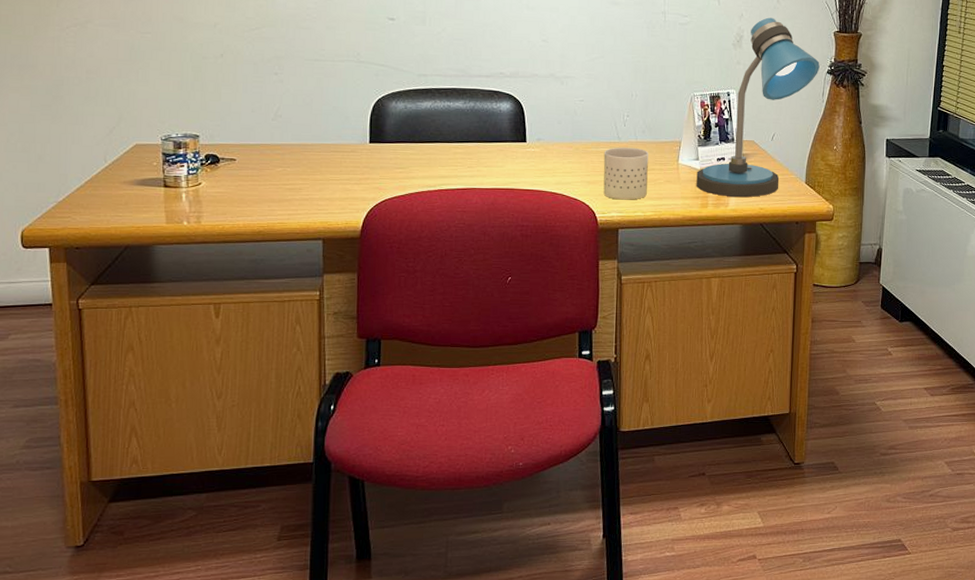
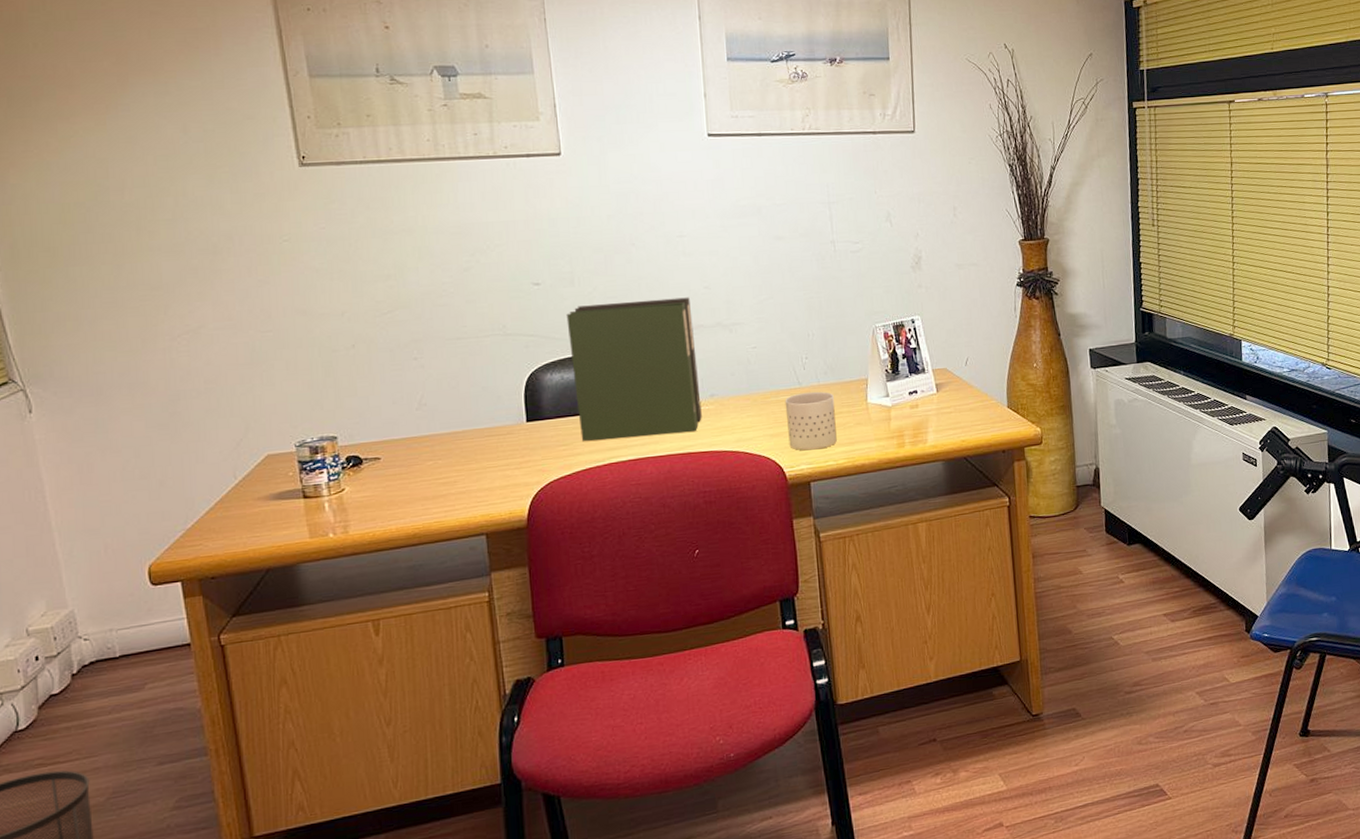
binder: none [415,44,529,170] -> present [566,297,702,441]
desk lamp: present [696,17,820,197] -> none [888,233,1008,433]

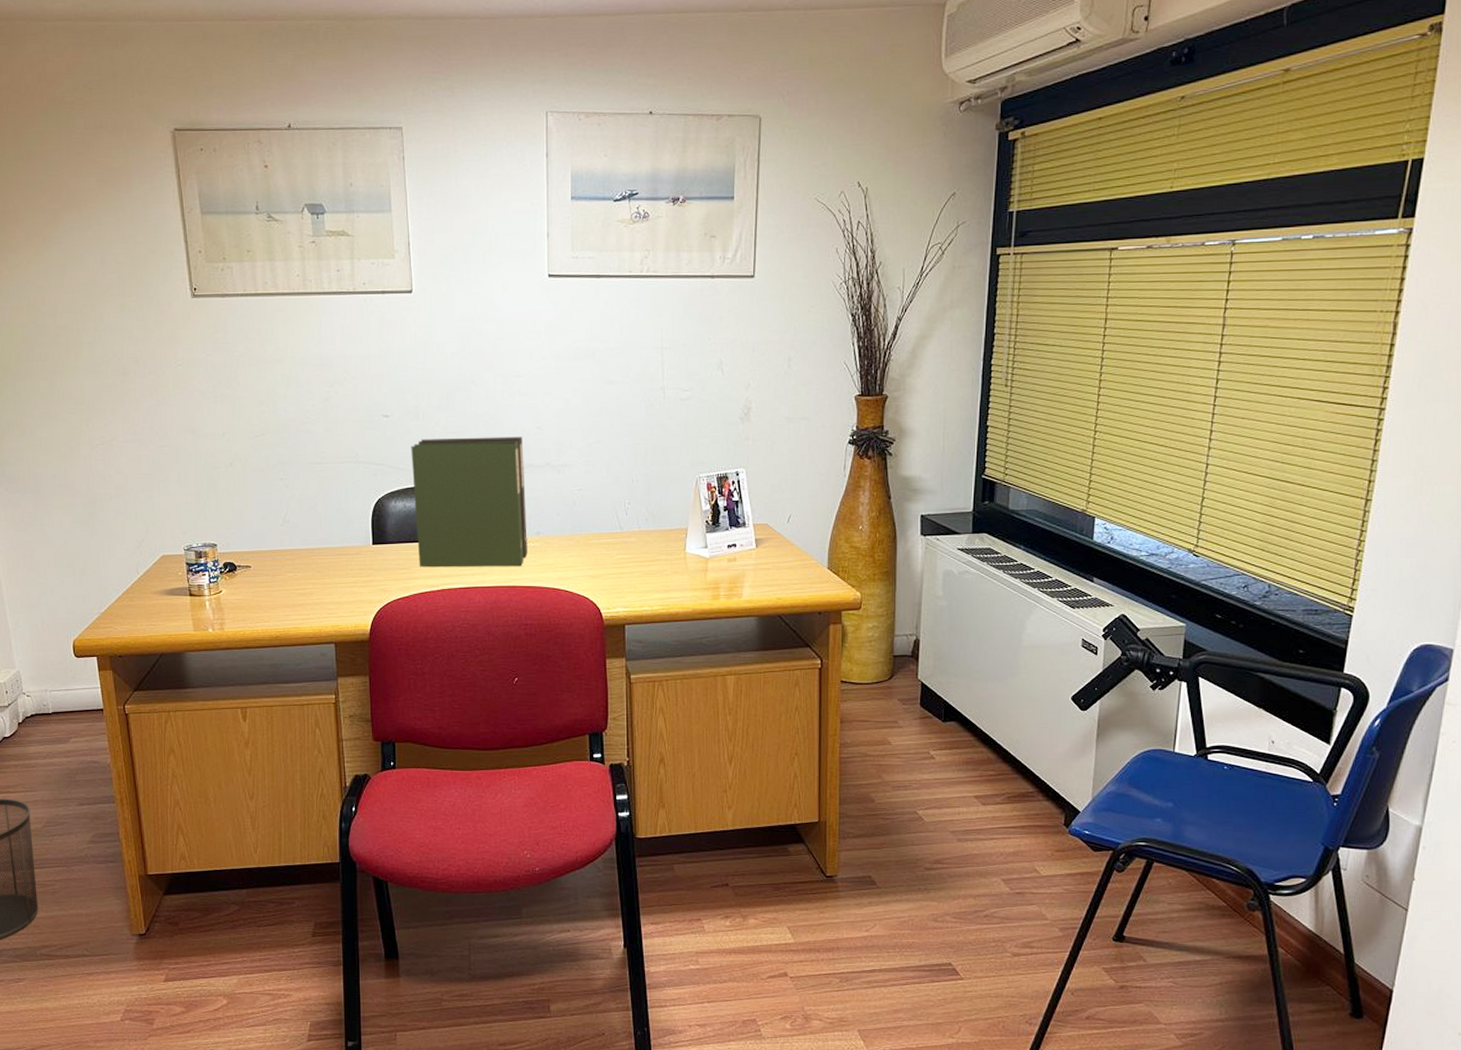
mug: present [785,391,837,451] -> none [606,537,653,594]

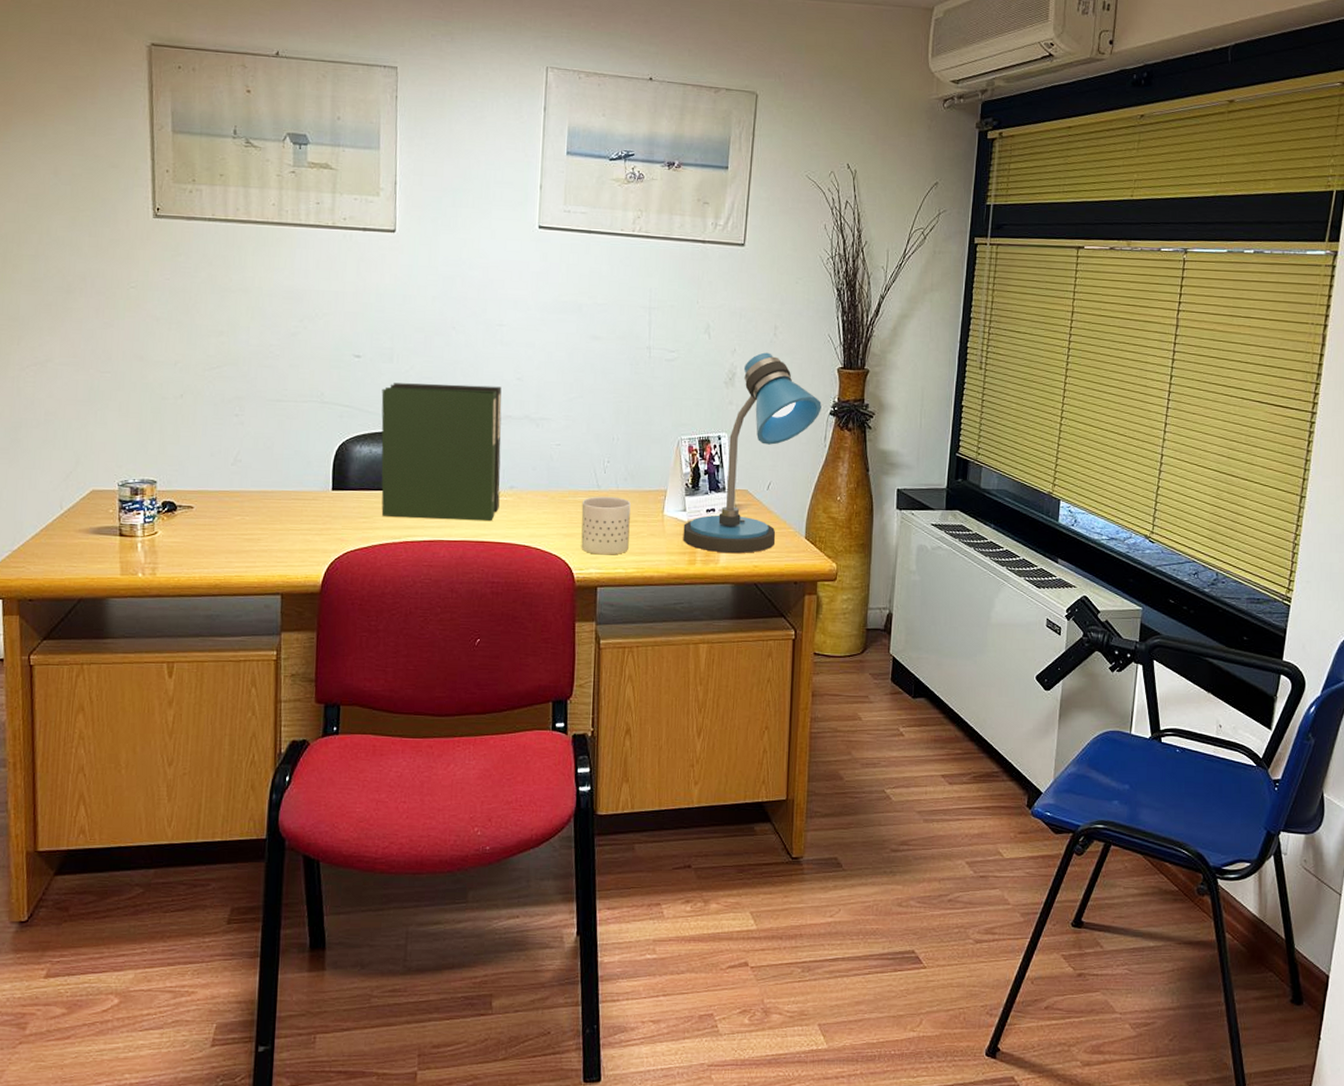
mug: none [606,537,653,594] -> present [581,496,631,555]
desk lamp: none [706,385,840,586] -> present [683,352,822,553]

